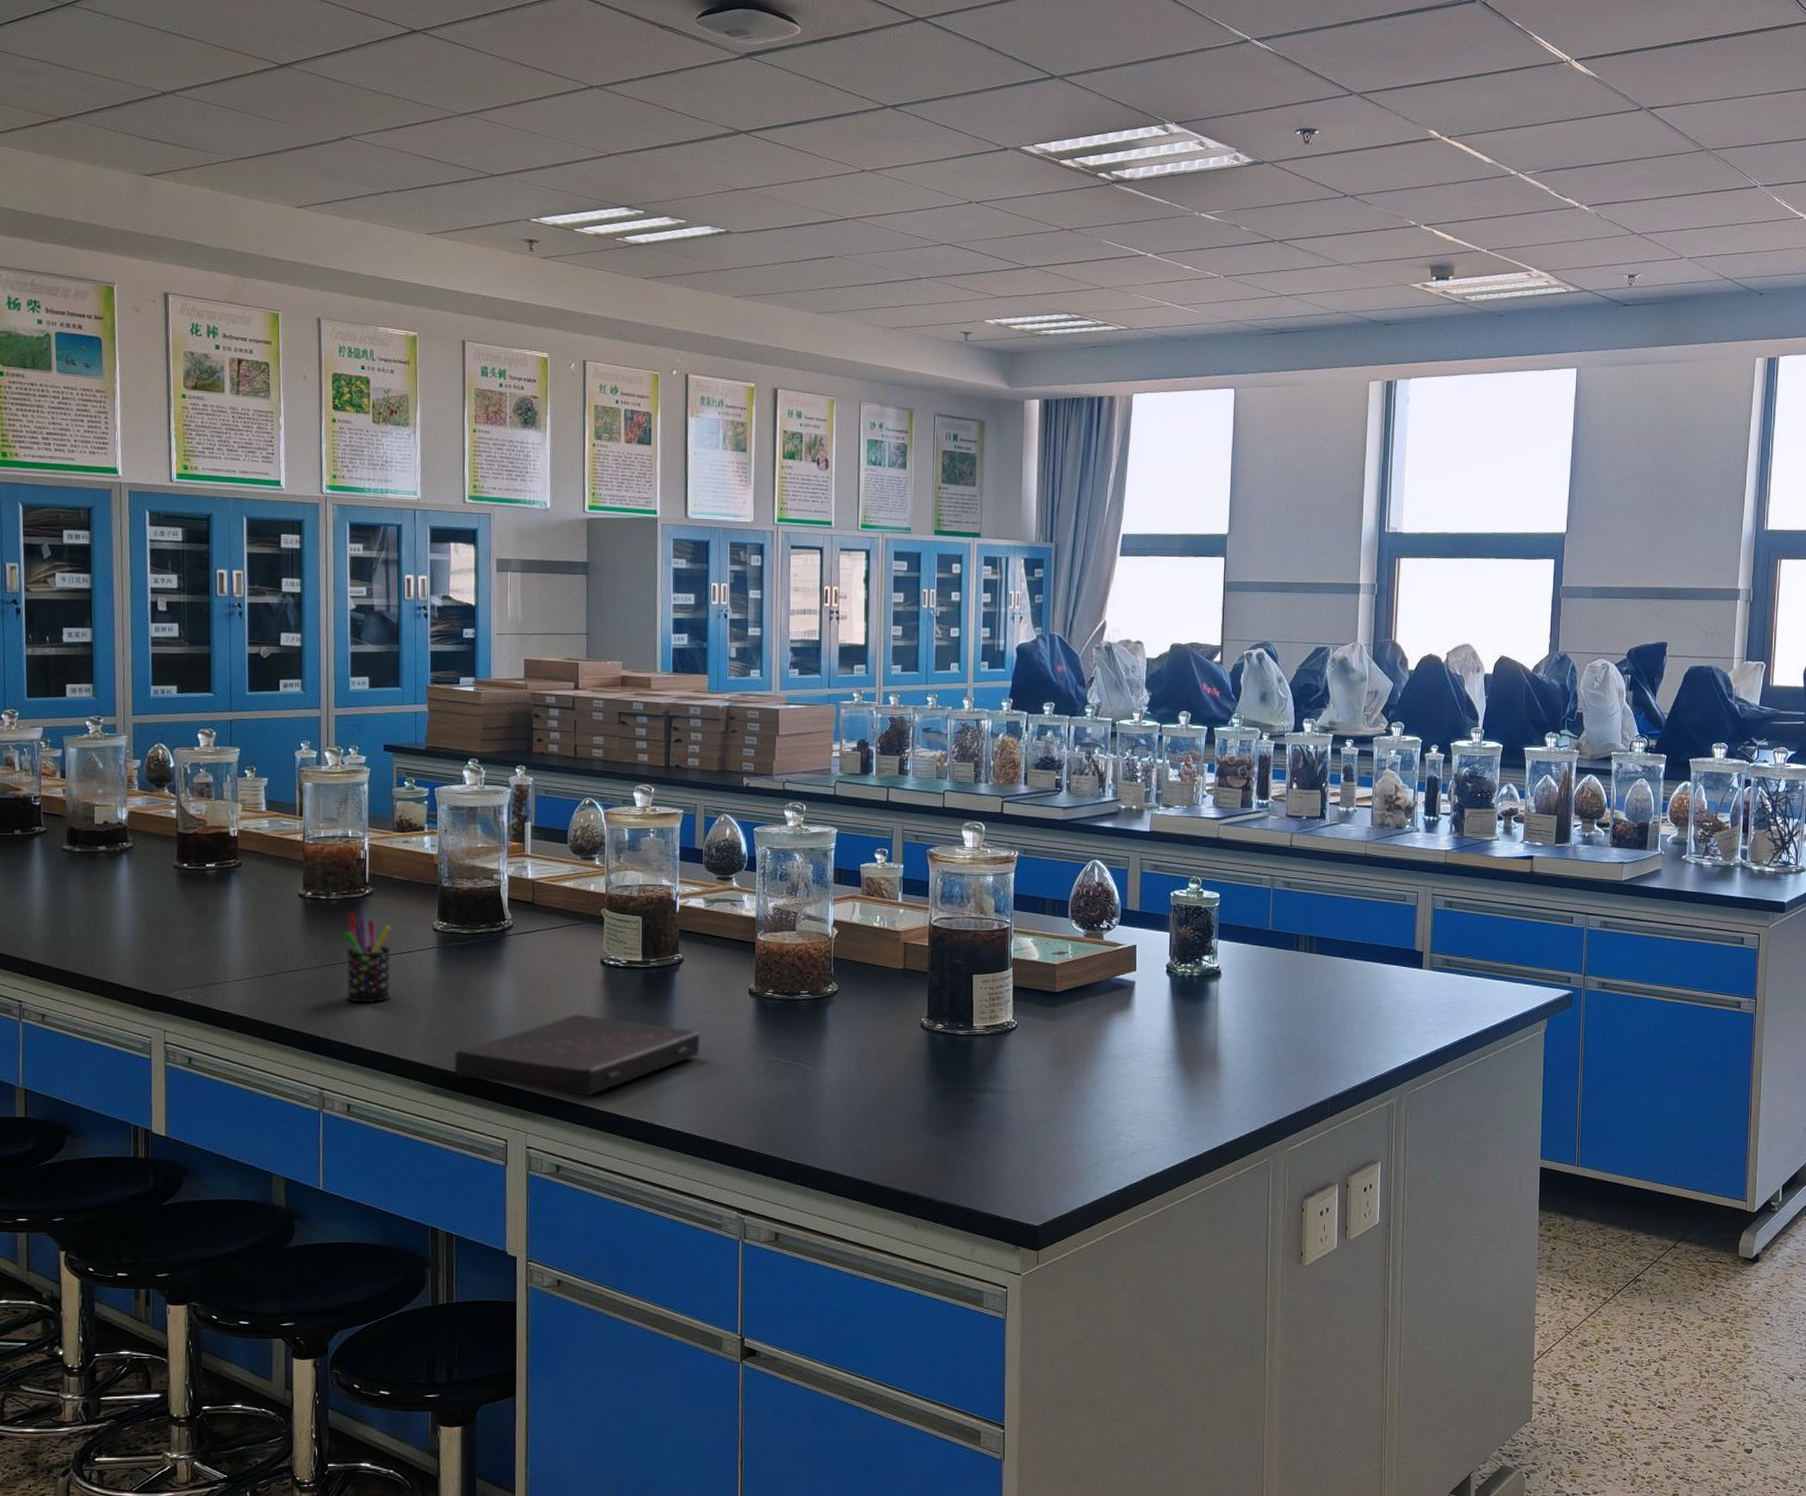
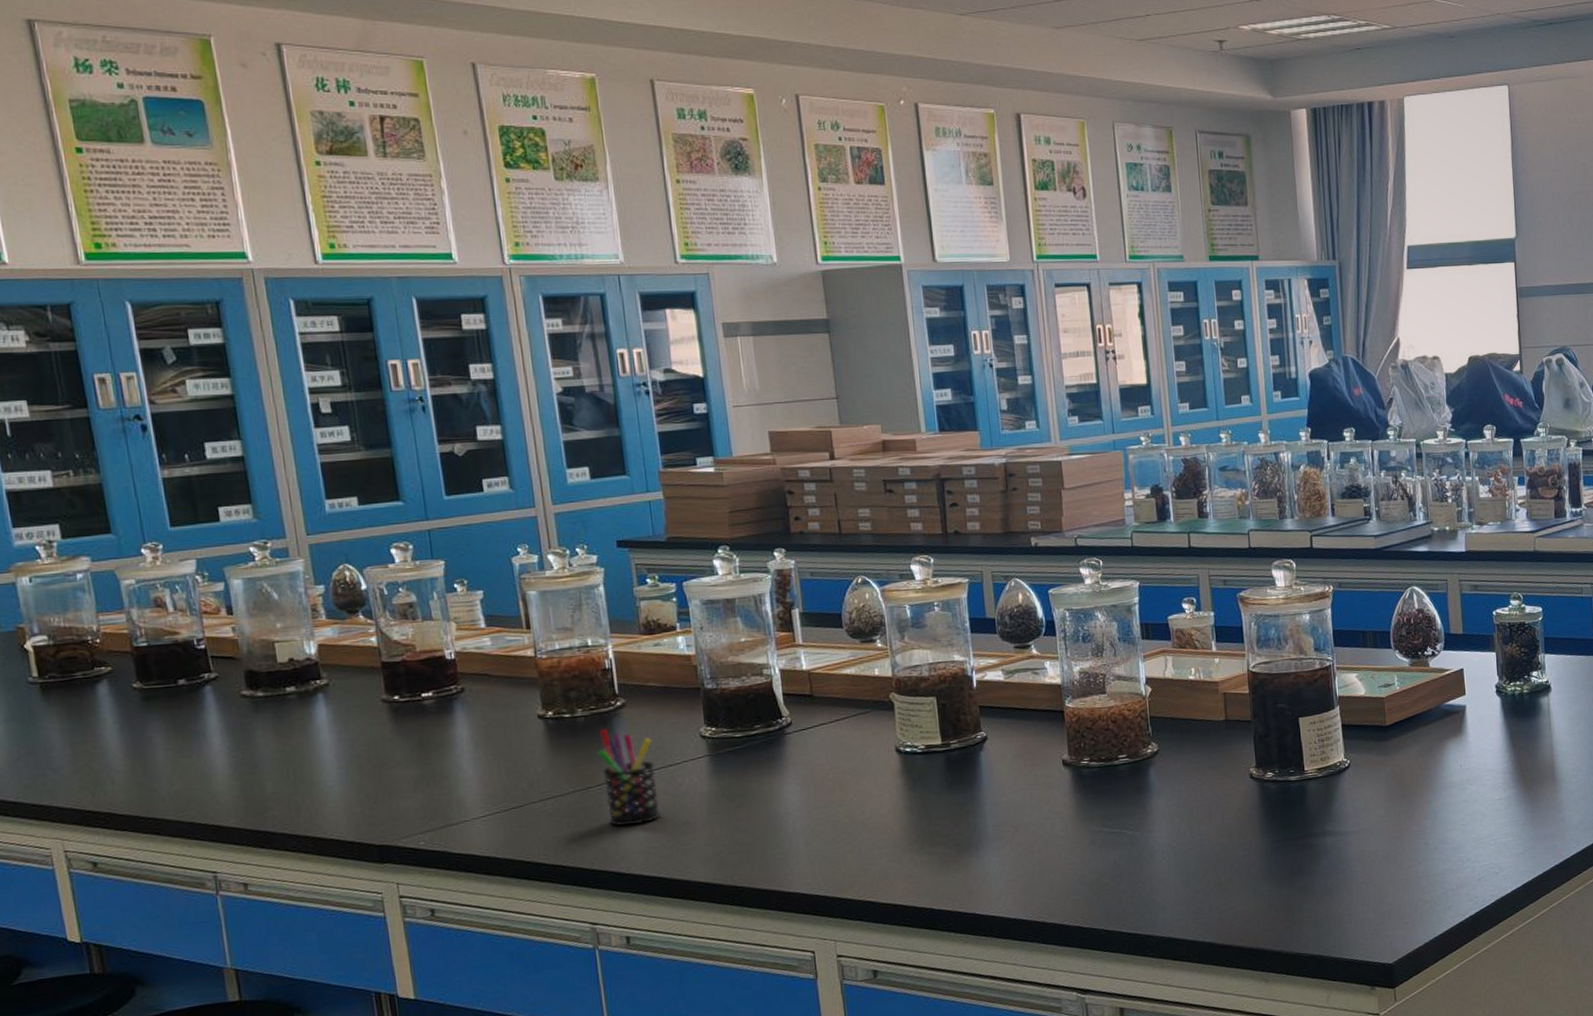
book: present [453,1013,700,1096] -> none [743,807,1017,895]

